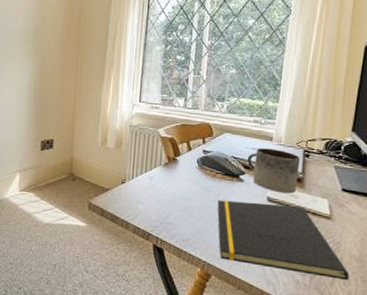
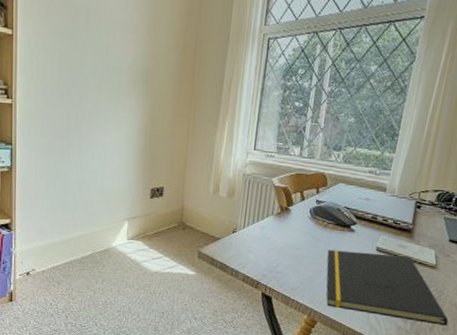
mug: present [247,148,301,194] -> none [359,198,412,244]

